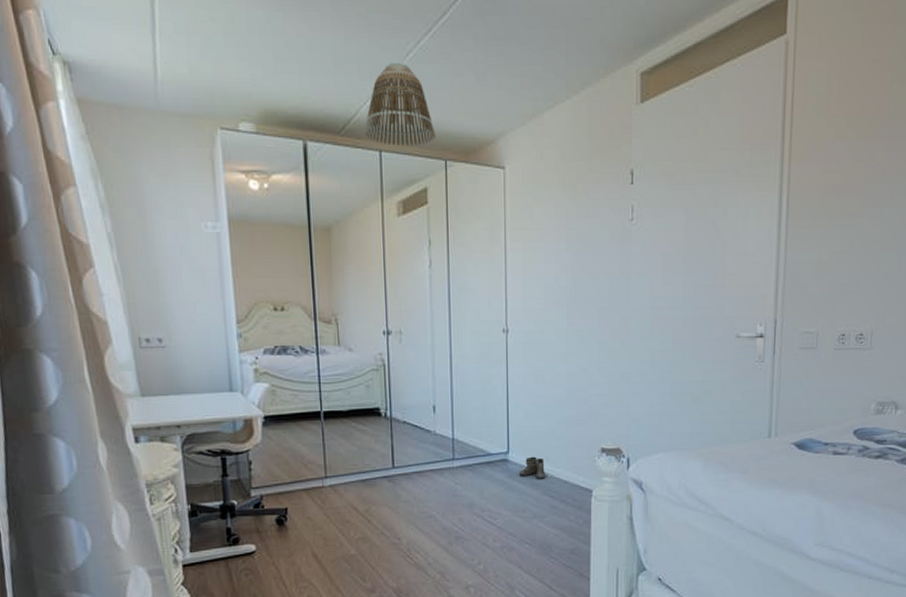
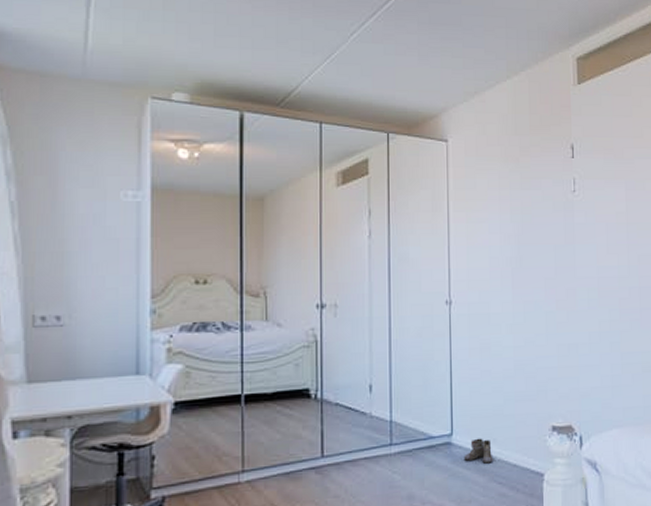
lamp shade: present [363,62,436,146] -> none [304,41,378,119]

